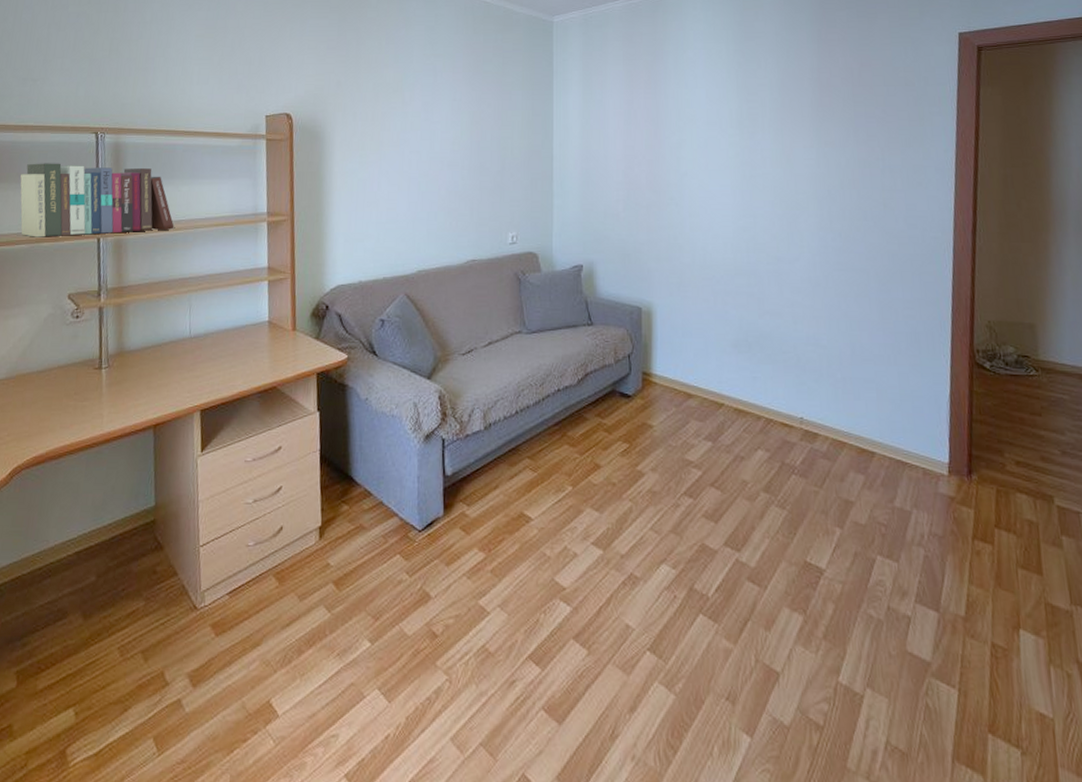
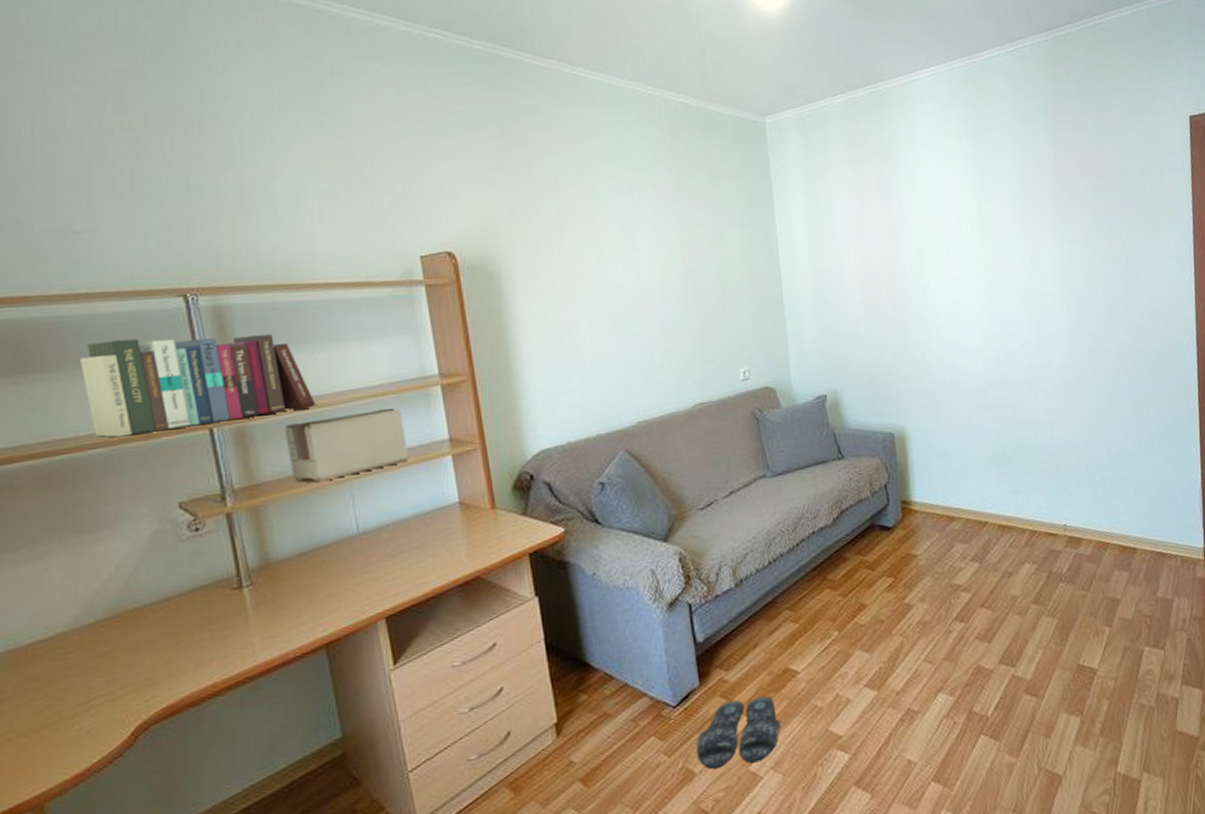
box: none [148,236,236,291] -> present [284,408,409,484]
slippers: none [434,535,512,598] -> present [696,696,782,770]

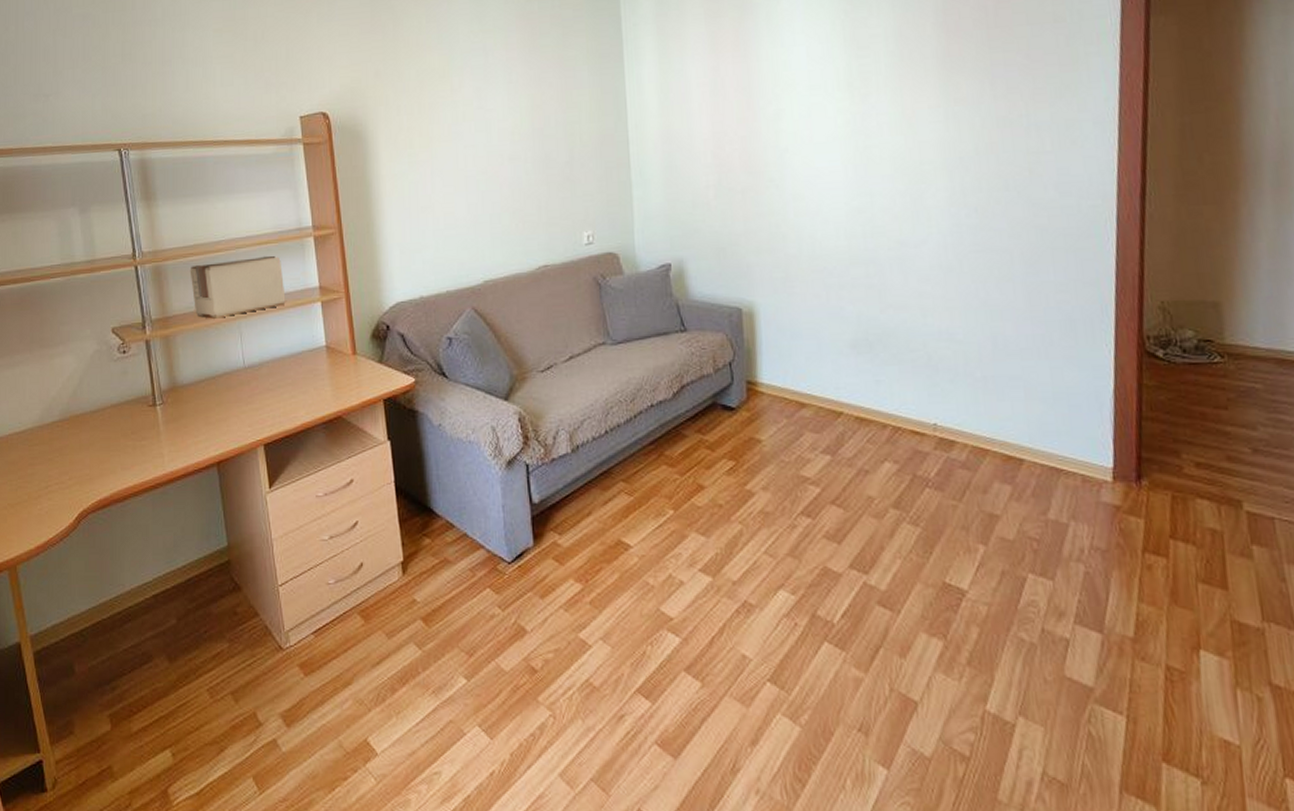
books: present [80,334,316,438] -> none [46,185,214,269]
slippers: present [696,696,782,770] -> none [528,565,613,630]

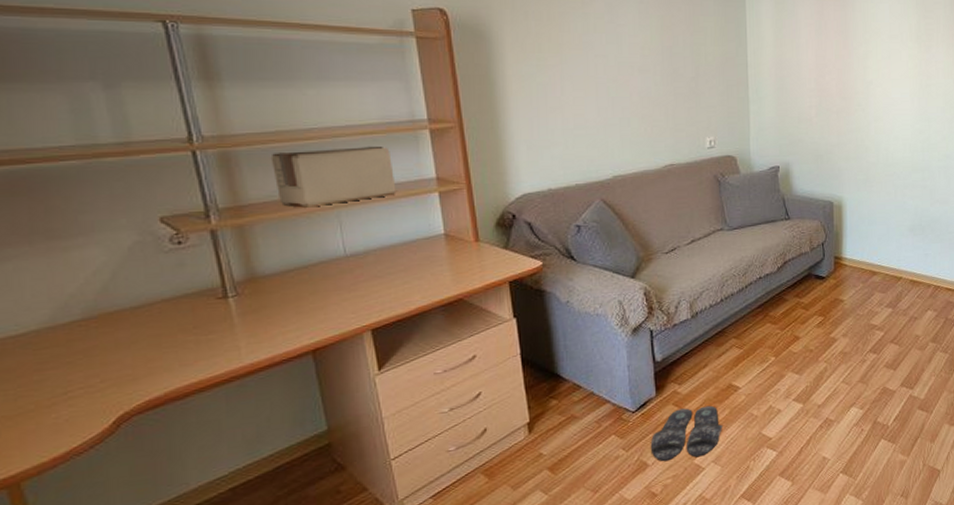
slippers: none [528,565,613,630] -> present [650,405,723,462]

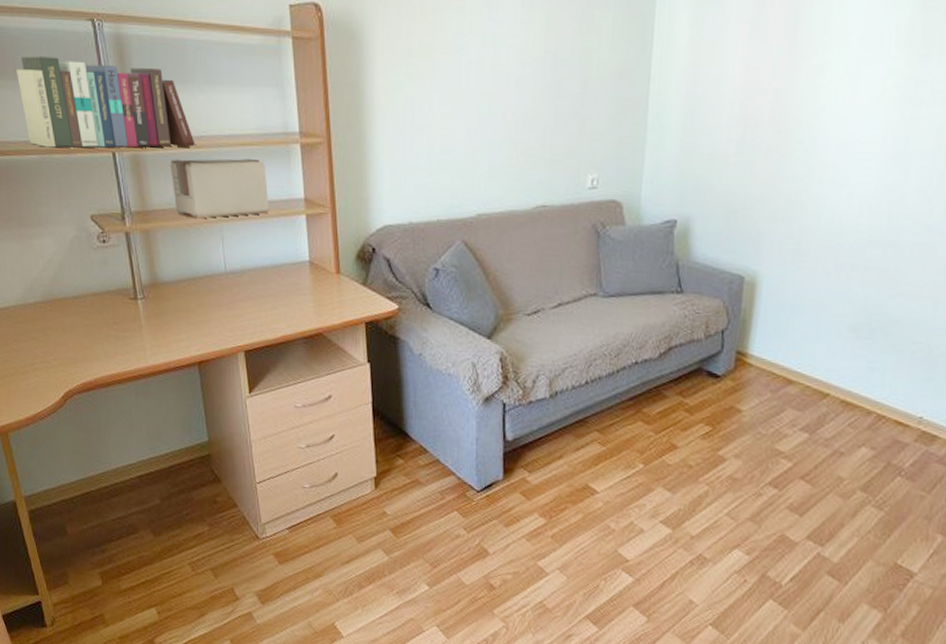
books: none [48,57,304,151] -> present [17,56,195,148]
slippers: present [650,405,723,462] -> none [492,500,574,560]

